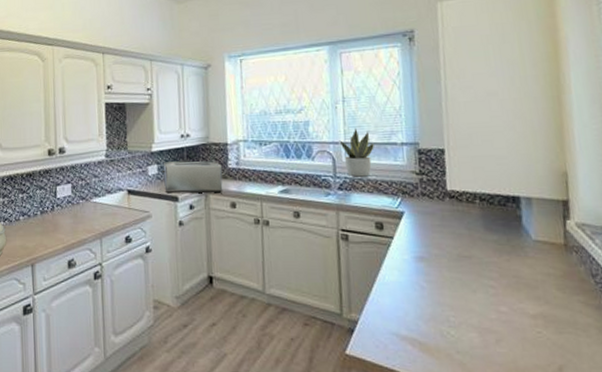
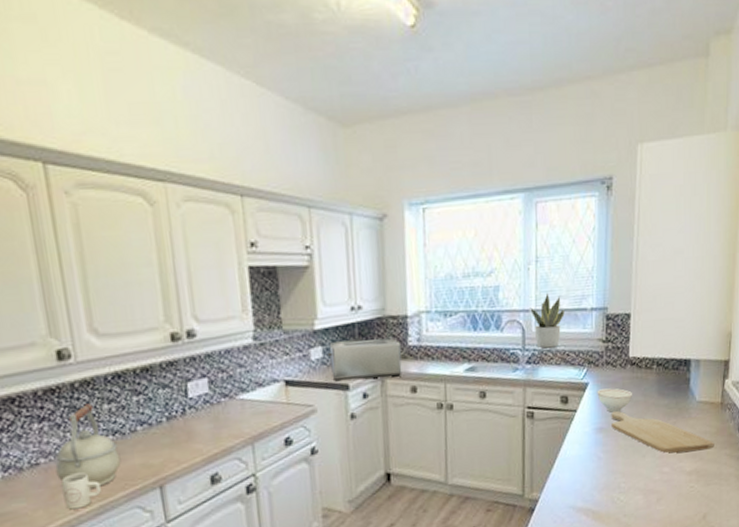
bowl: none [414,219,455,244] -> present [597,388,633,413]
chopping board: none [431,241,563,293] -> present [611,411,714,453]

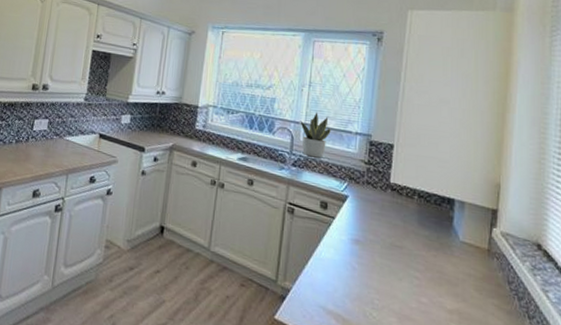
toaster: present [326,338,402,382] -> none [133,114,189,151]
bowl: present [597,388,633,413] -> none [356,204,392,231]
chopping board: present [611,411,714,453] -> none [368,227,480,294]

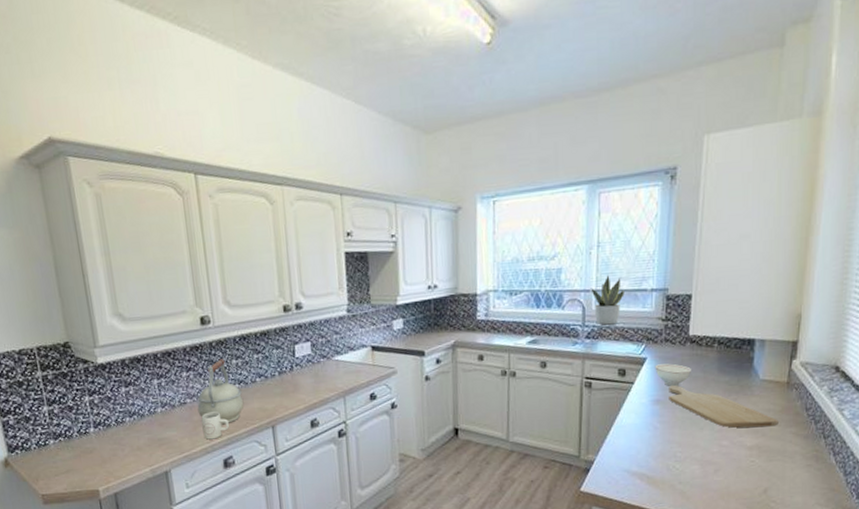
bowl: none [356,204,392,231] -> present [655,363,692,387]
chopping board: none [368,227,480,294] -> present [669,385,779,428]

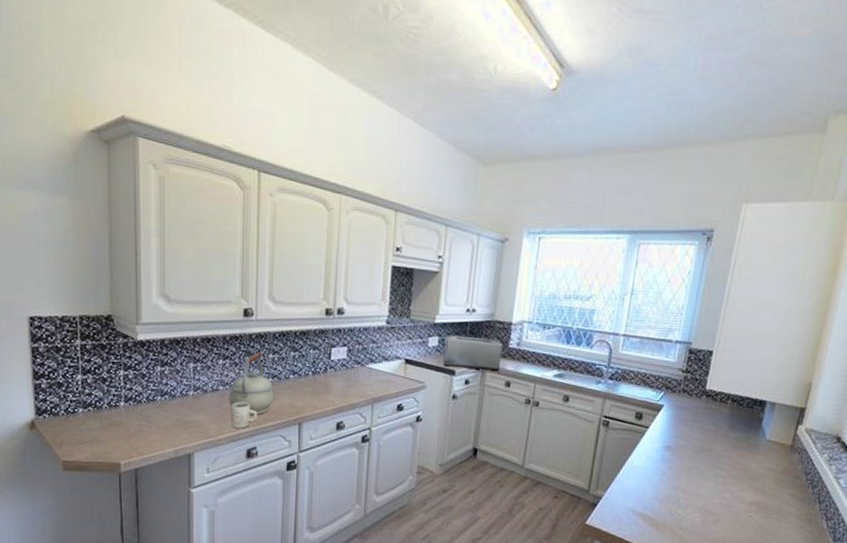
toaster: none [406,313,471,349] -> present [441,335,502,371]
potted plant: present [590,274,624,325] -> none [619,321,651,370]
bowl: present [655,363,692,387] -> none [670,413,705,436]
chopping board: present [669,385,779,428] -> none [679,434,779,486]

